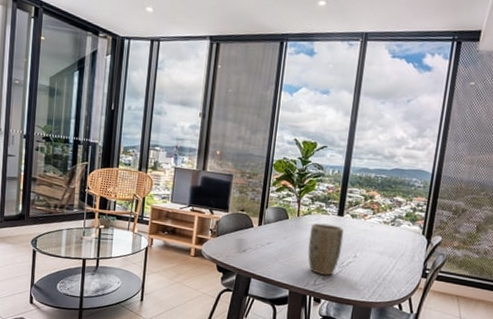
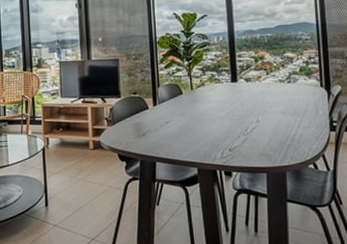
plant pot: present [307,223,344,276] -> none [206,92,243,147]

